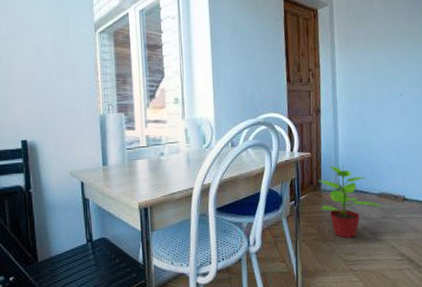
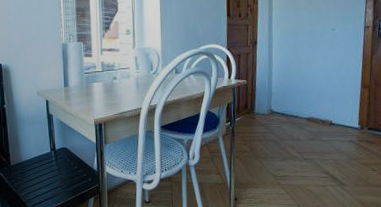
potted plant: present [317,165,383,238] -> none [252,92,311,156]

